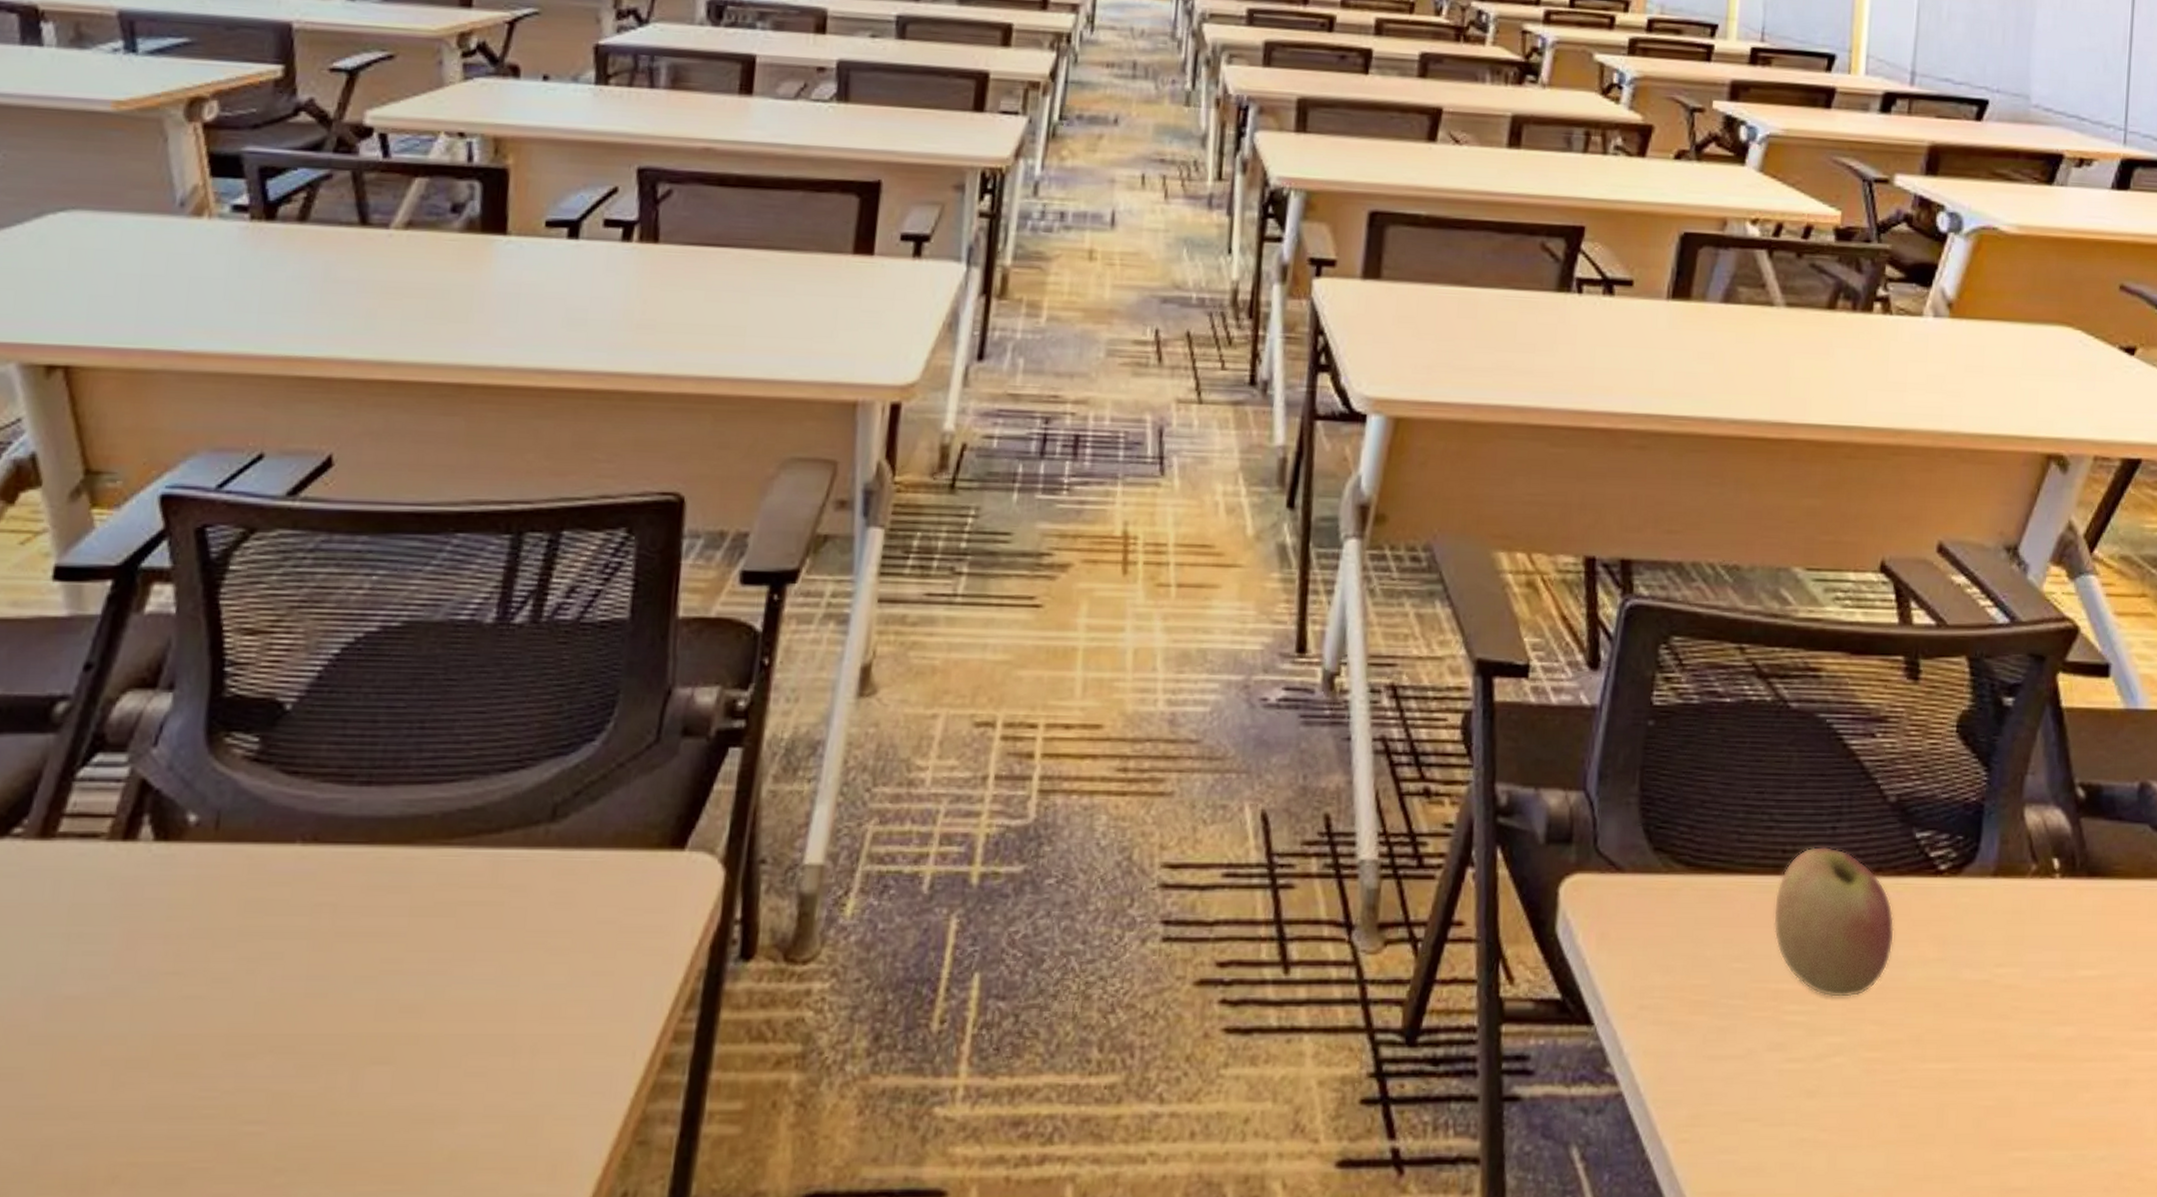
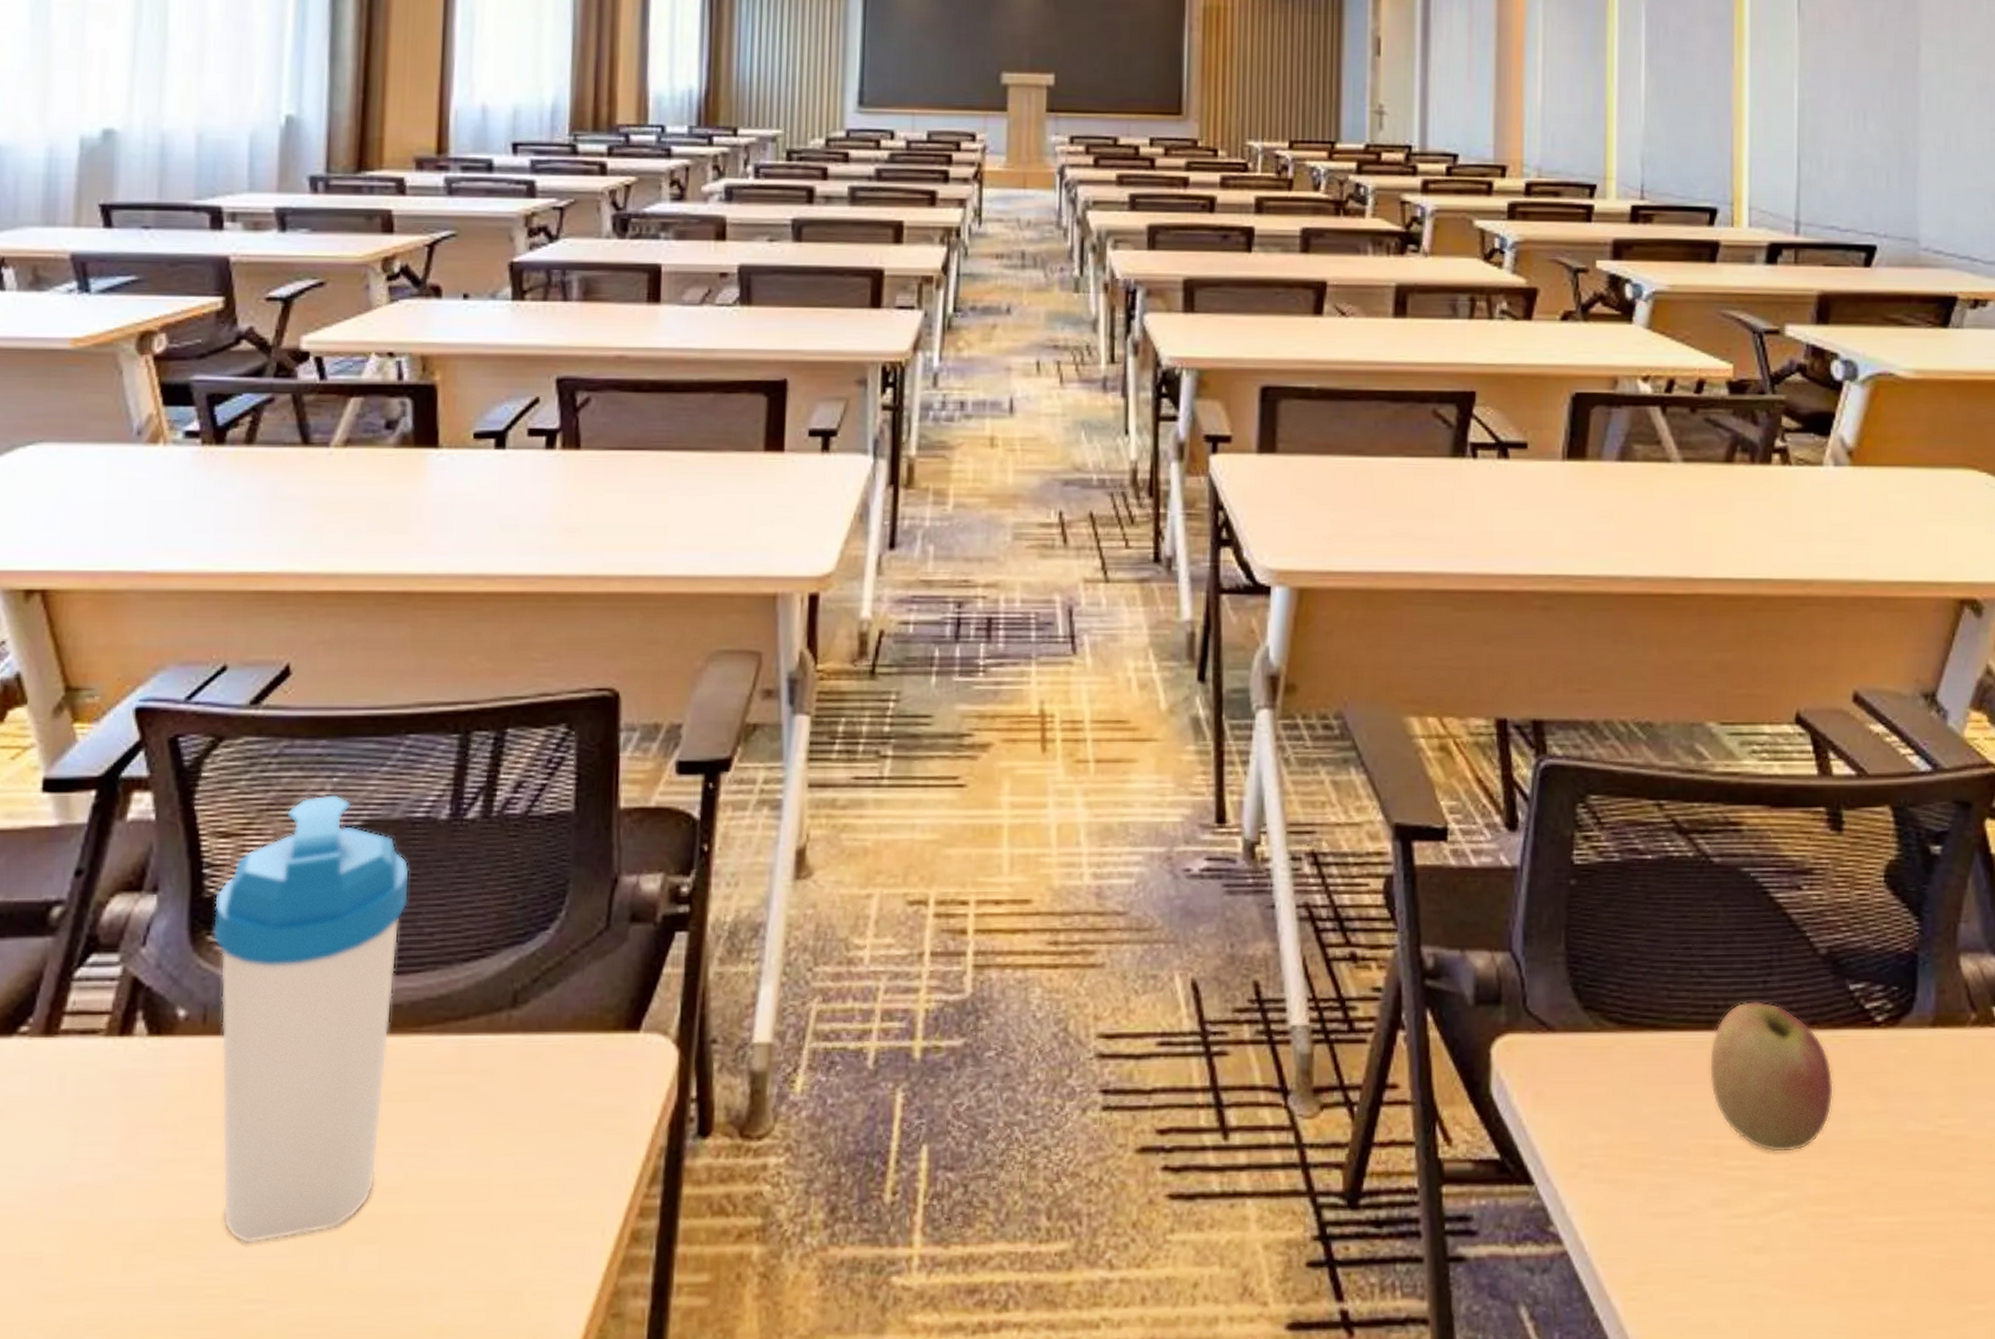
water bottle: none [225,592,450,1062] -> present [212,793,410,1243]

